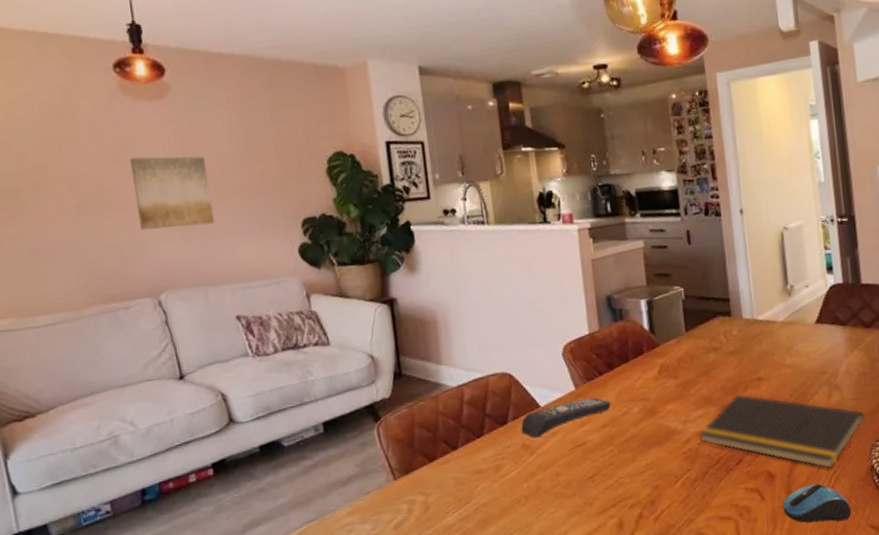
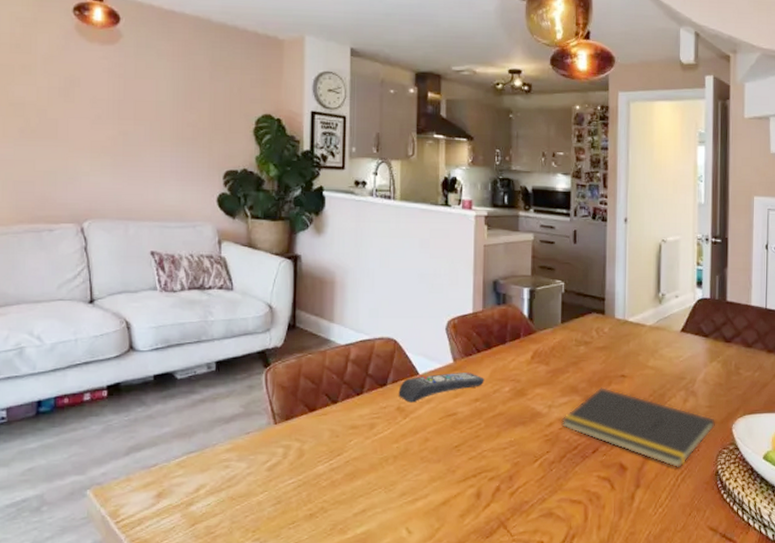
wall art: present [129,156,214,230] -> none [74,94,145,164]
computer mouse: present [782,483,852,523] -> none [630,480,693,519]

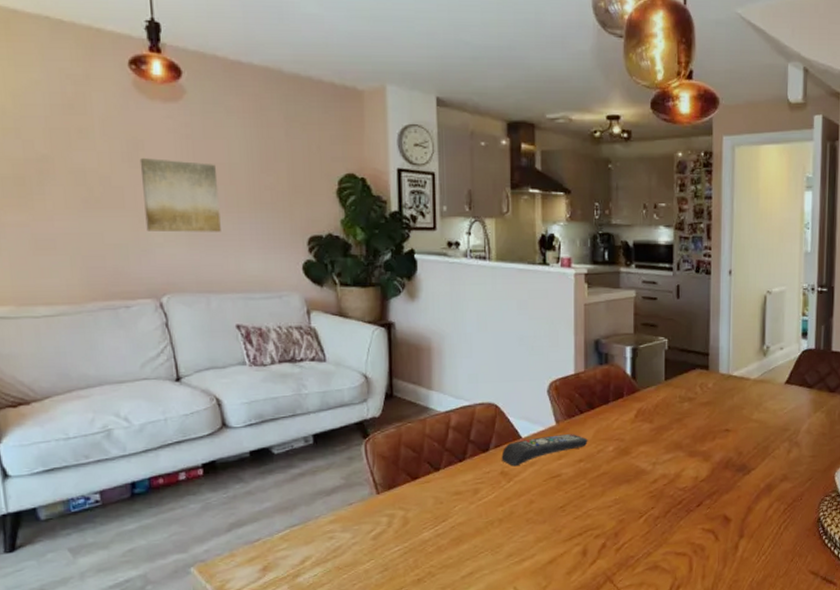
wall art: none [74,94,145,164] -> present [139,158,221,233]
notepad: present [561,387,715,468] -> none [666,442,818,517]

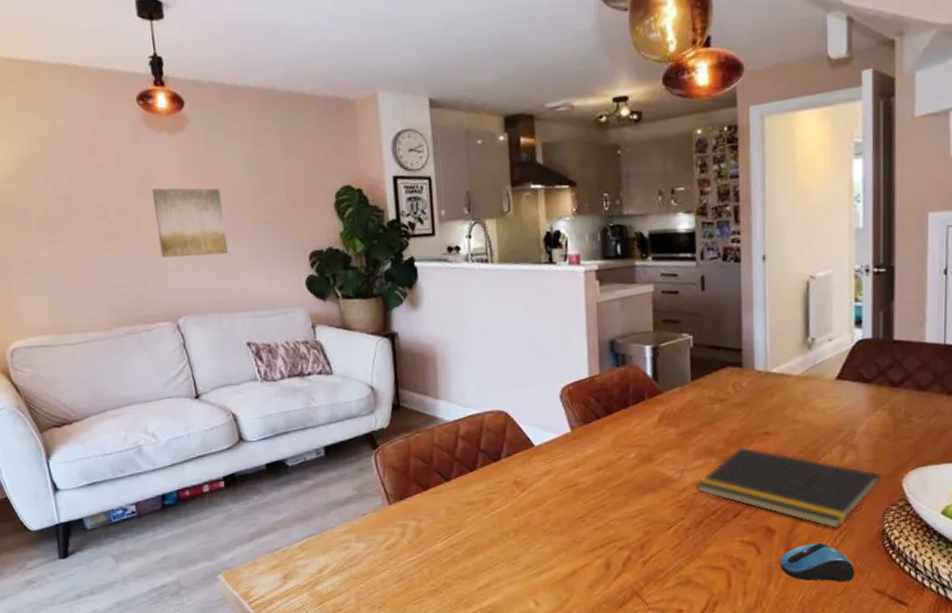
remote control: present [501,434,588,467] -> none [514,441,607,476]
notepad: none [666,442,818,517] -> present [696,447,881,529]
computer mouse: none [734,529,795,565] -> present [780,542,855,582]

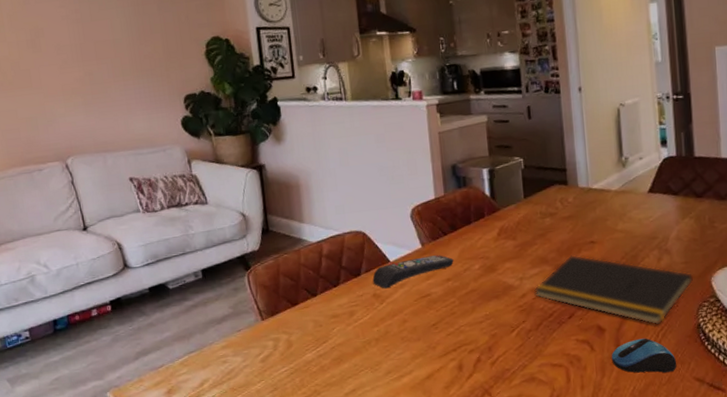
wall art: present [151,188,228,258] -> none [41,41,111,105]
remote control: none [514,441,607,476] -> present [372,255,454,289]

